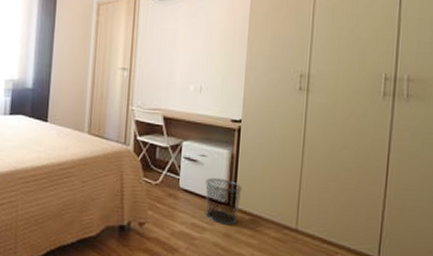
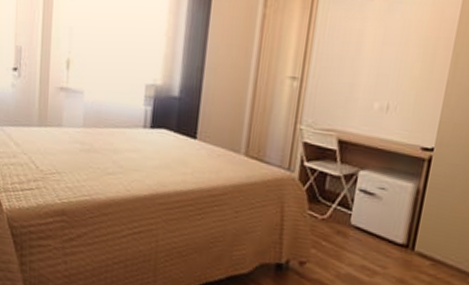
waste bin: present [205,177,242,226] -> none [379,215,426,270]

